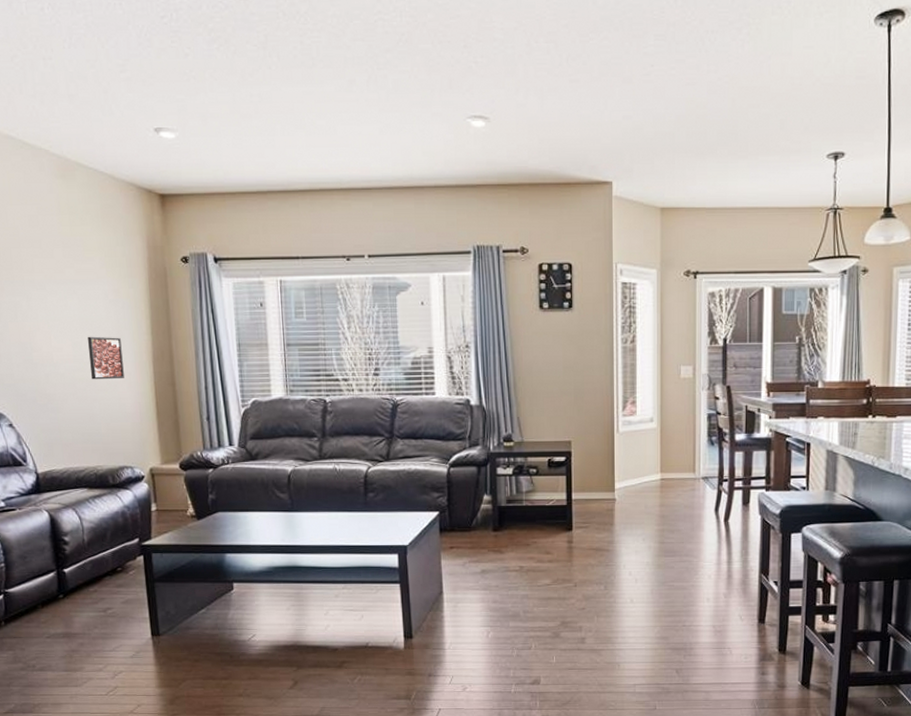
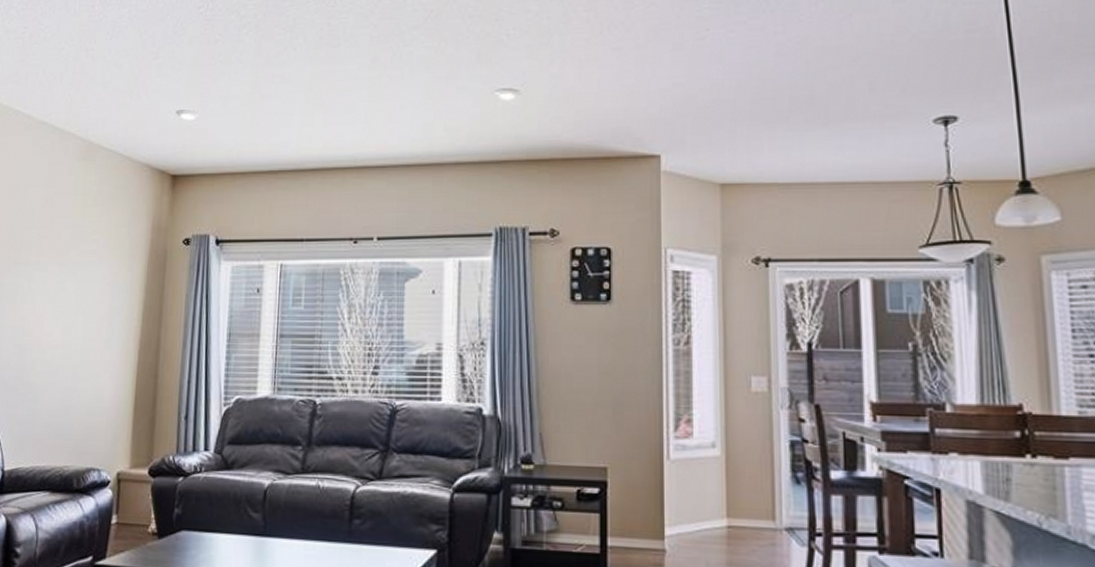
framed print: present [88,336,124,380] -> none [75,321,111,369]

